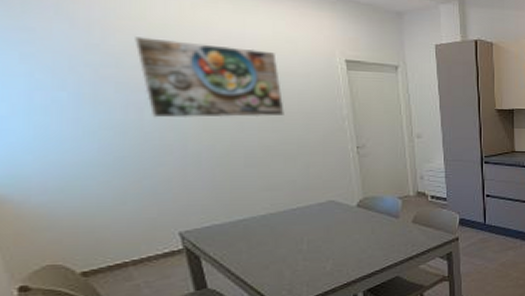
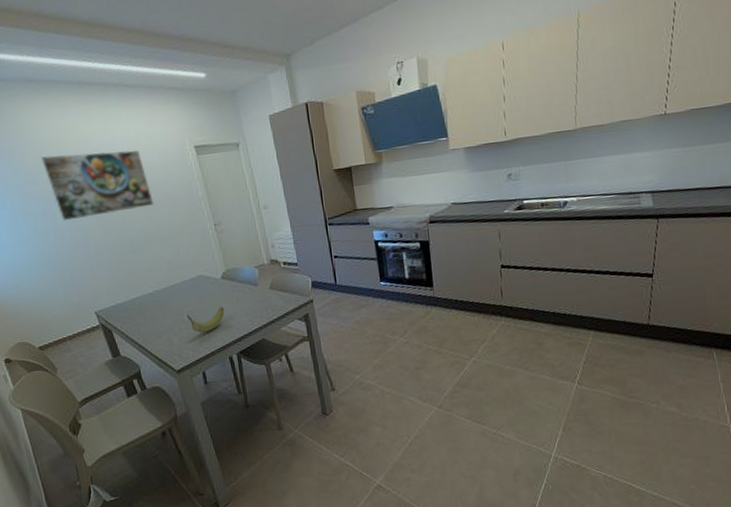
fruit: none [306,238,356,266] -> present [186,307,225,333]

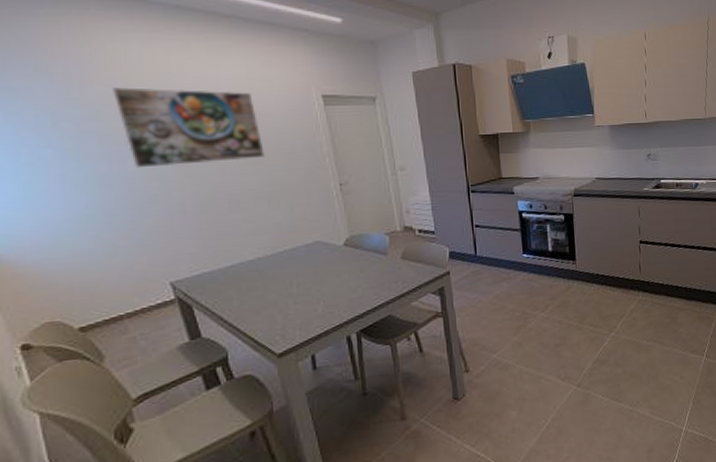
fruit: present [186,307,225,333] -> none [295,278,346,309]

